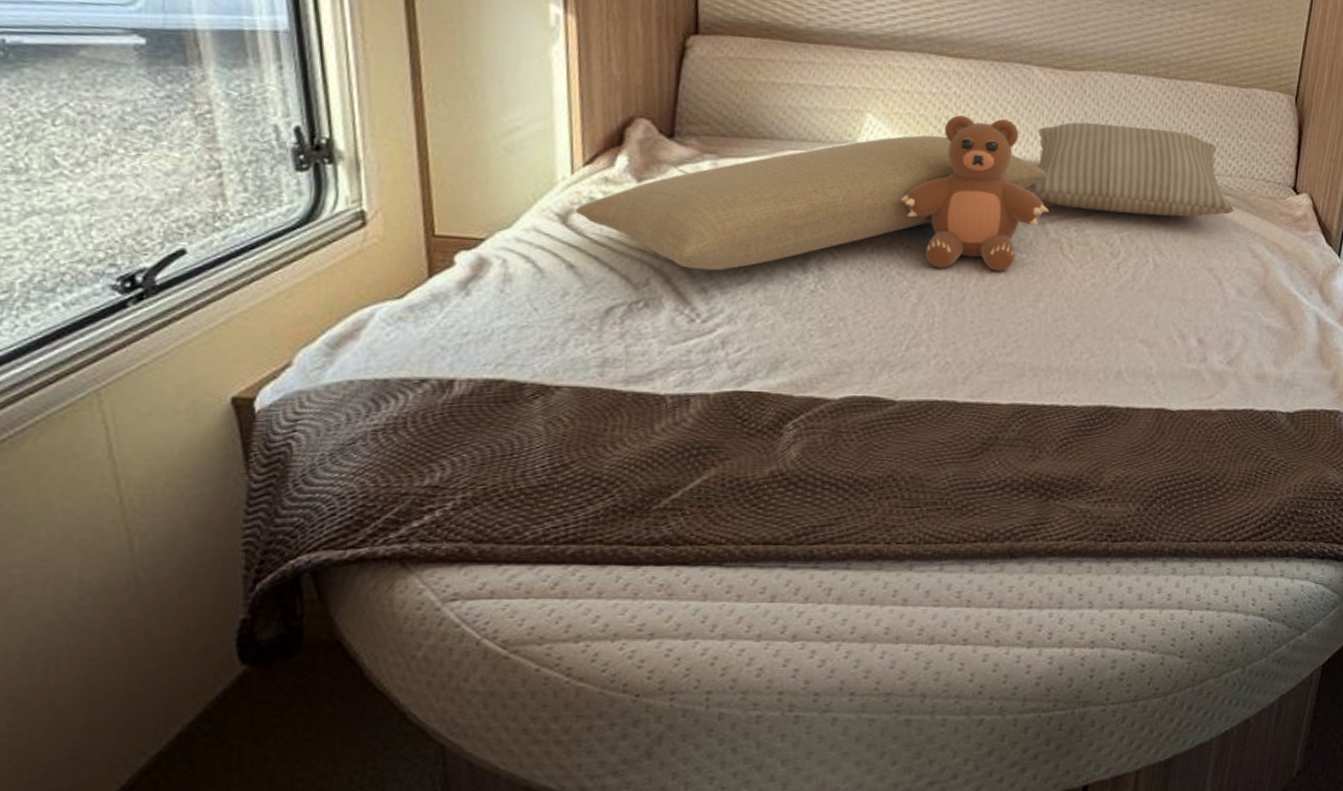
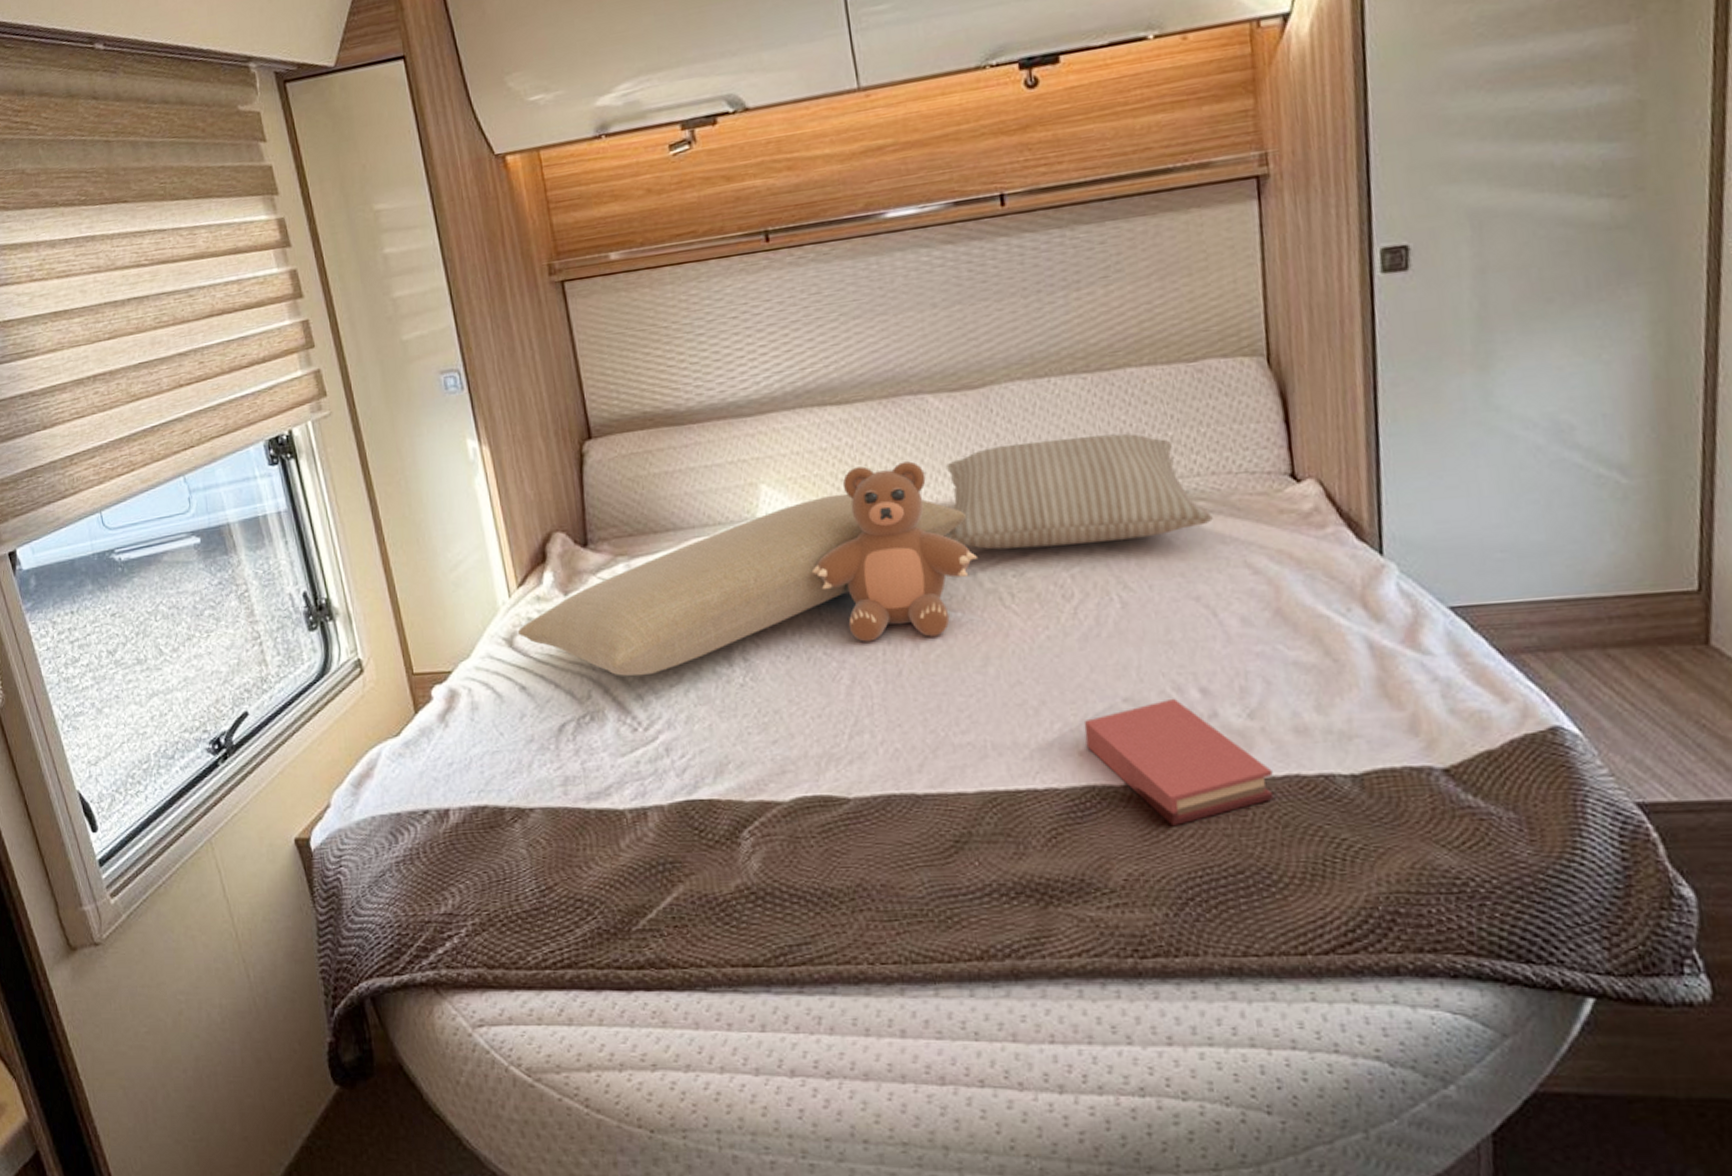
book: none [1105,343,1236,442] -> present [1083,698,1274,827]

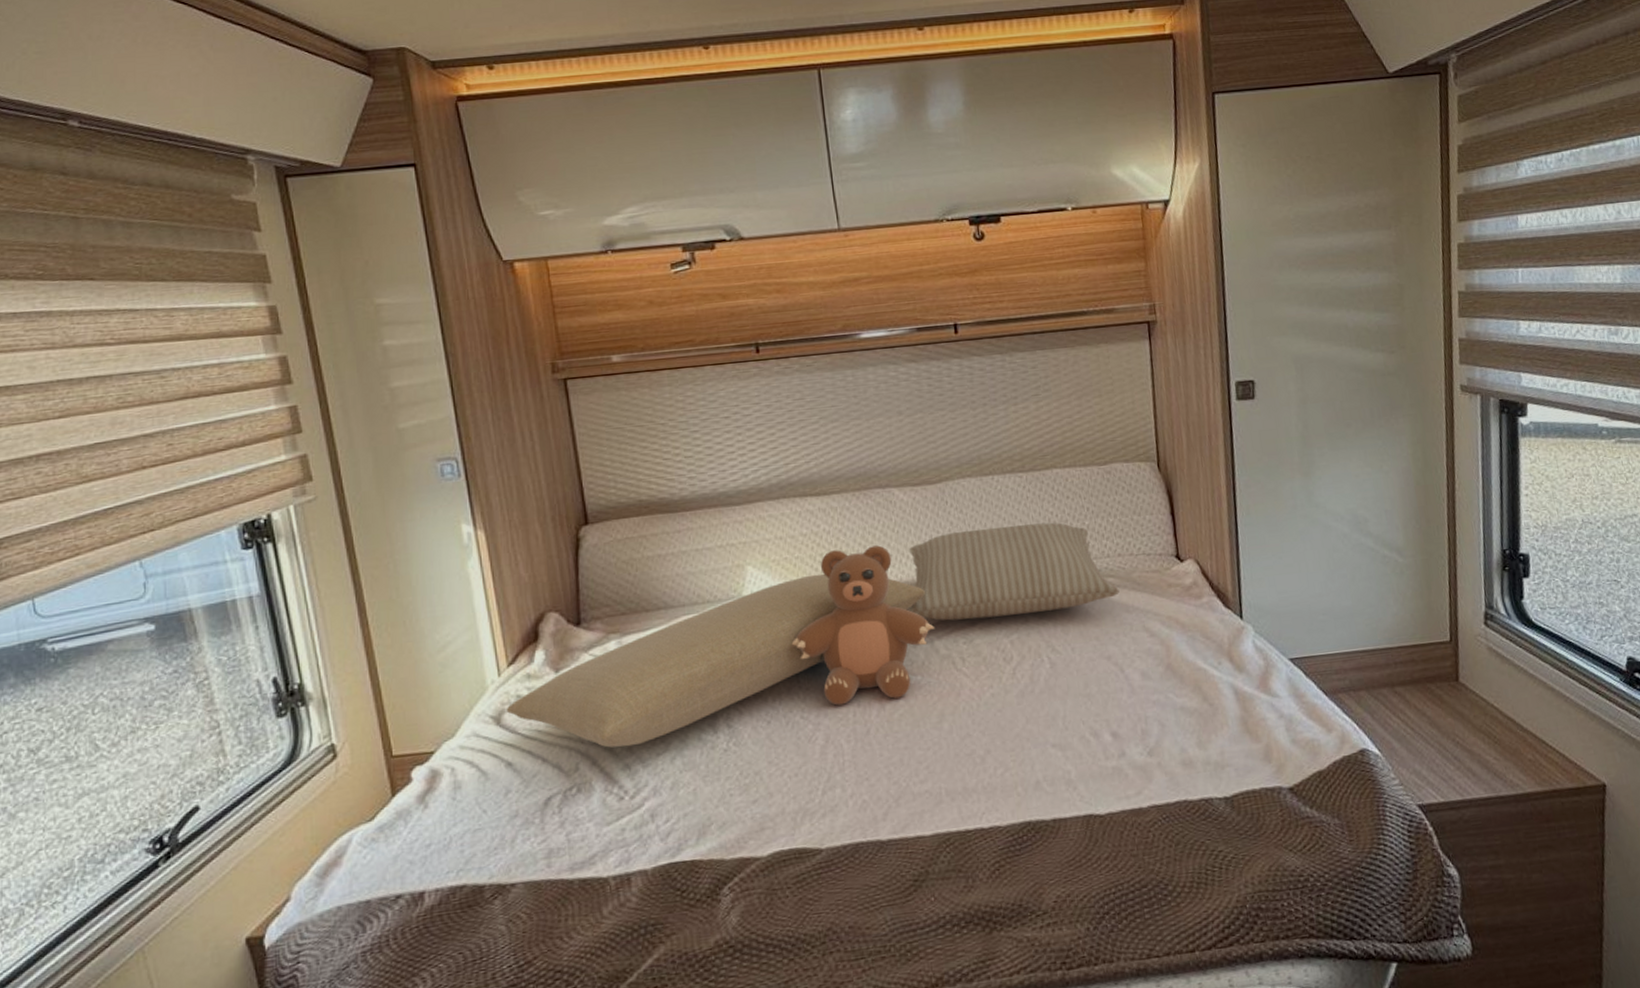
book: present [1083,698,1274,827] -> none [1021,742,1168,852]

